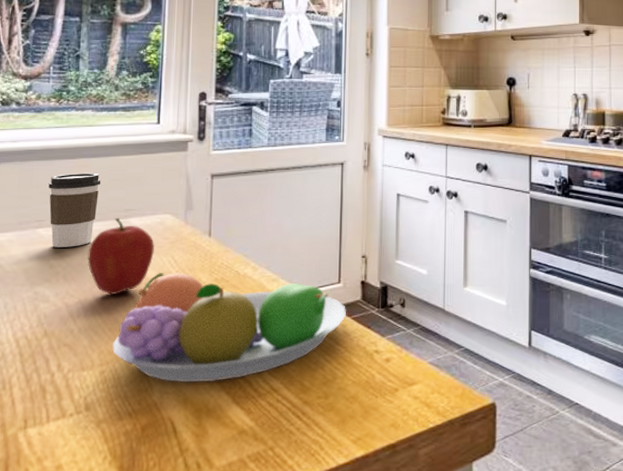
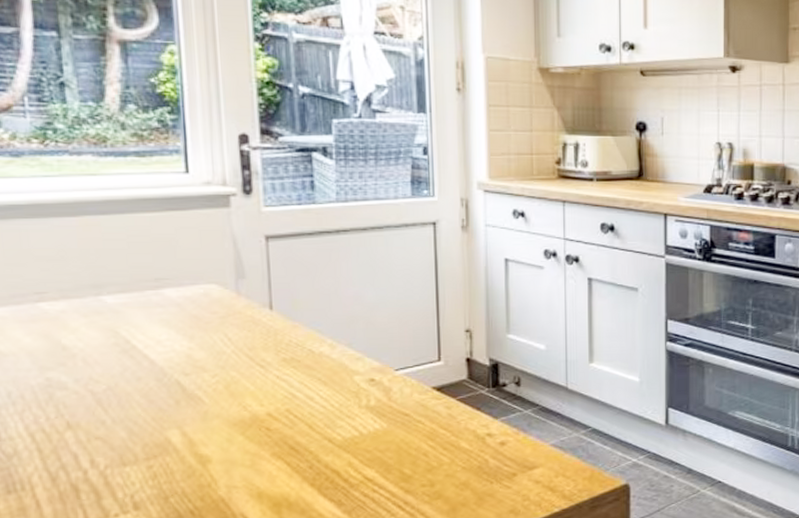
coffee cup: present [48,172,101,247] -> none [45,233,118,325]
fruit: present [87,217,155,296] -> none [111,288,201,380]
fruit bowl: present [112,272,346,383] -> none [159,352,450,476]

